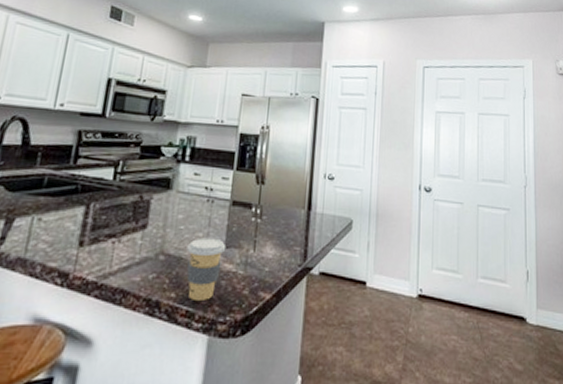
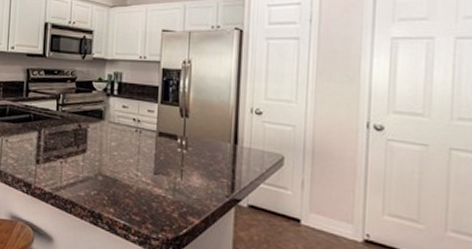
coffee cup: present [186,237,227,302] -> none [120,163,155,218]

